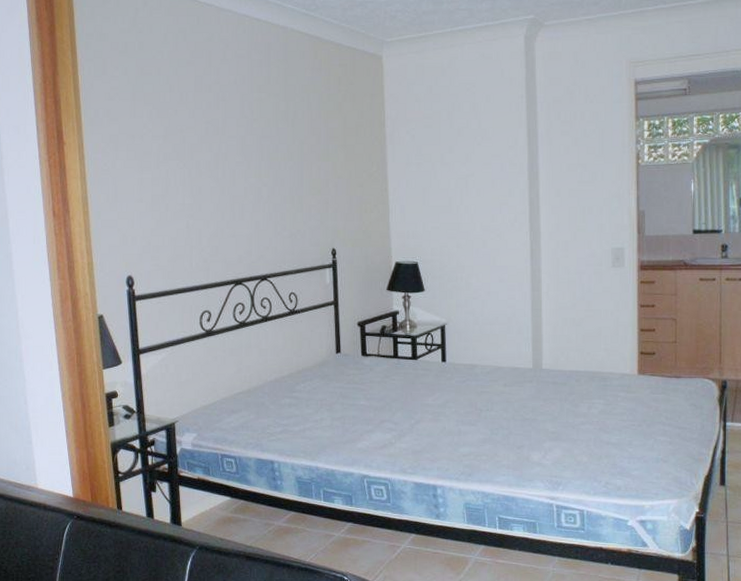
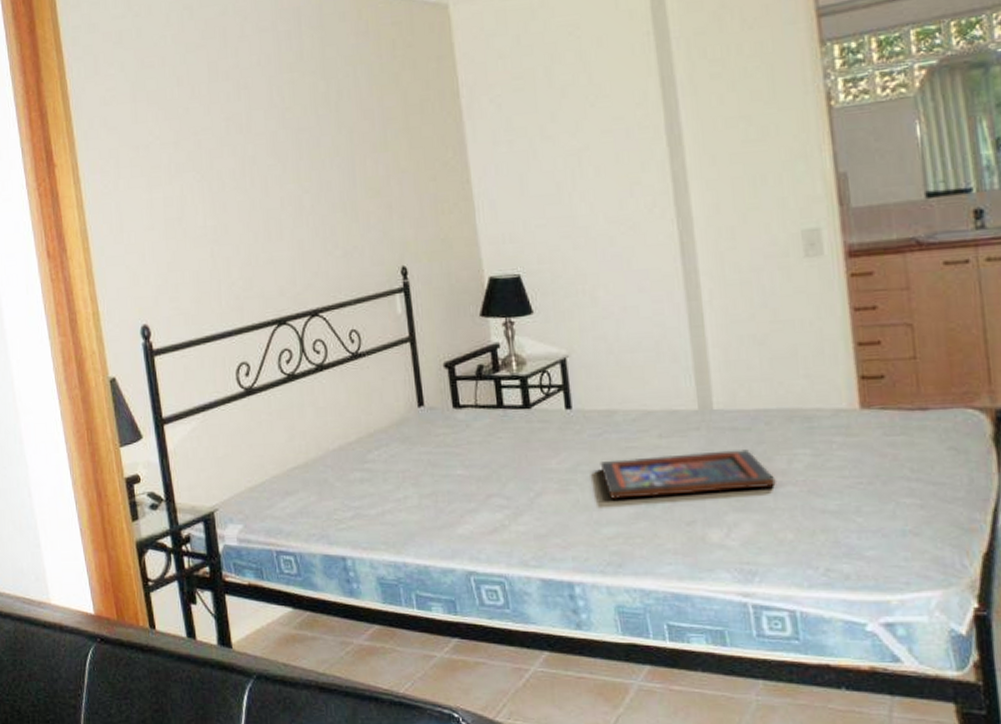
religious icon: none [462,398,580,429] -> present [600,449,777,500]

